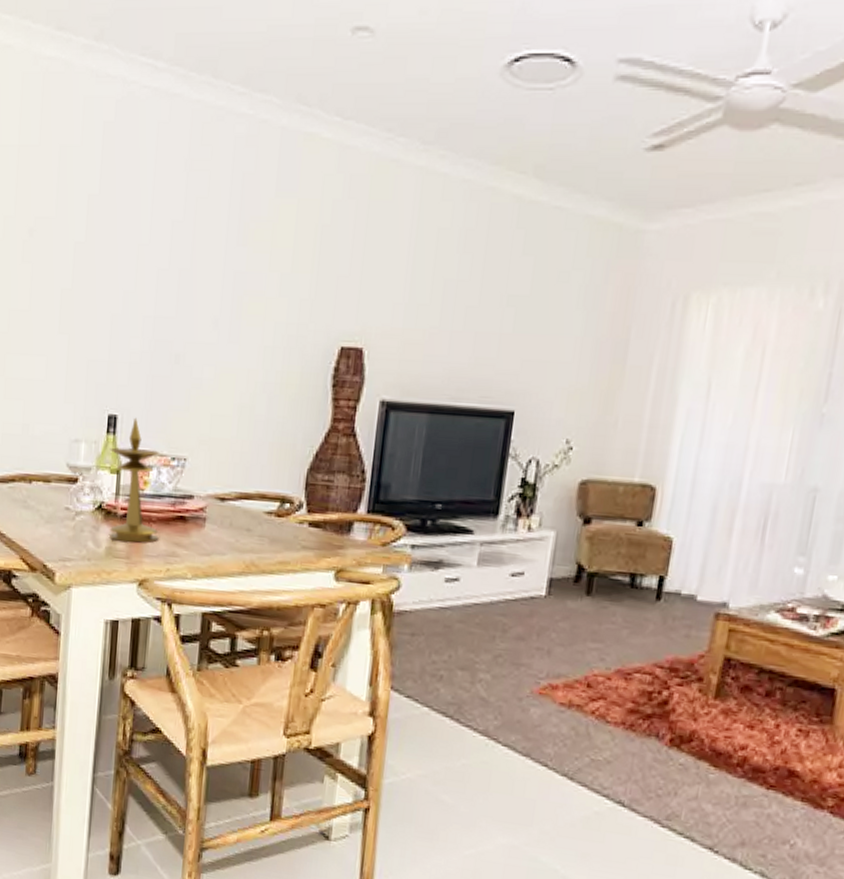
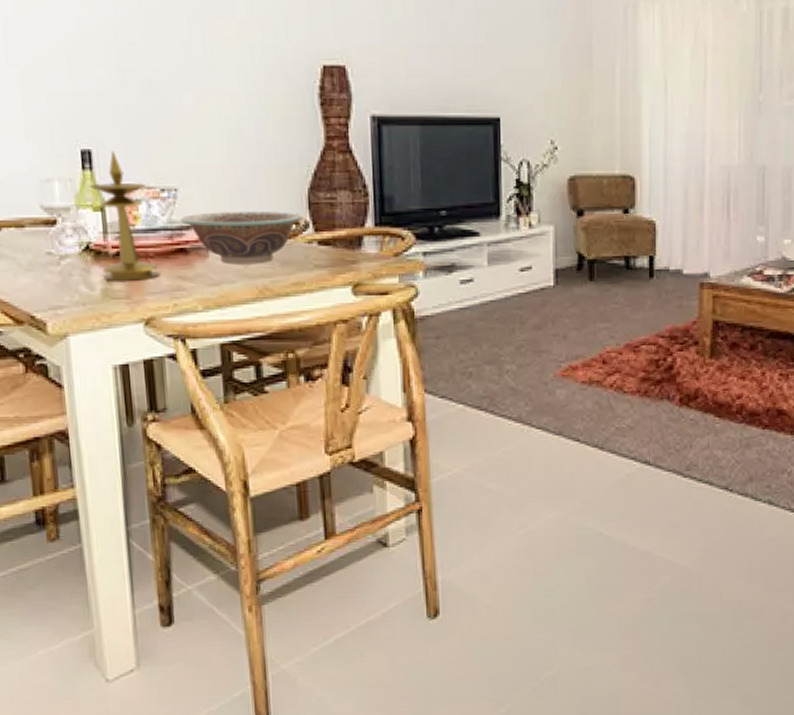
decorative bowl: none [184,484,299,539] -> present [180,211,303,265]

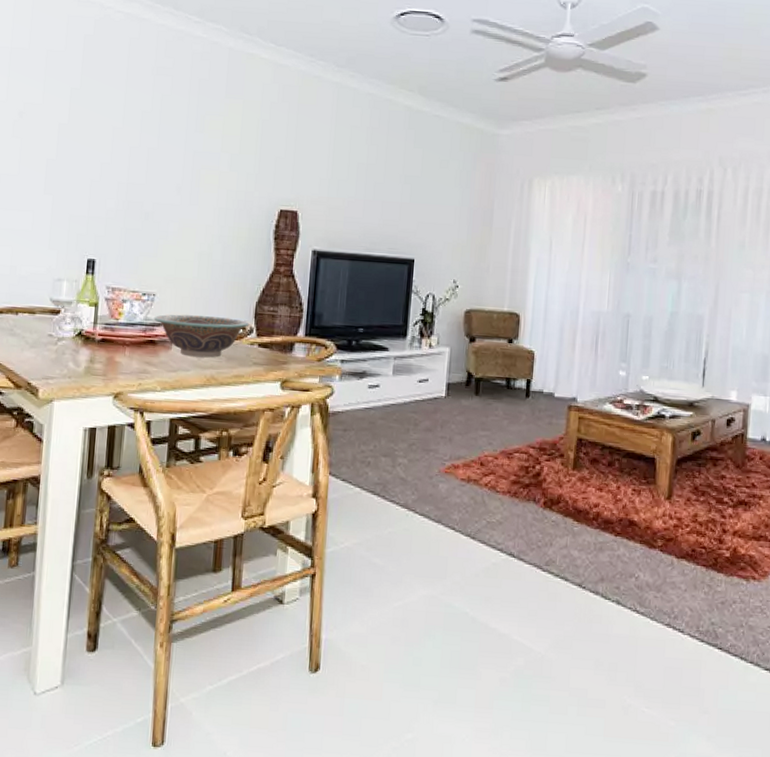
candlestick: present [88,150,160,281] -> none [88,261,133,363]

